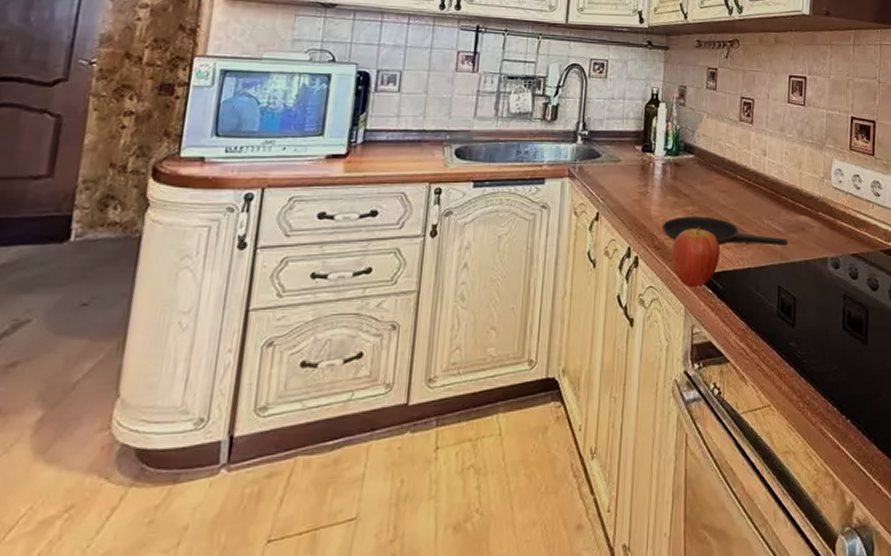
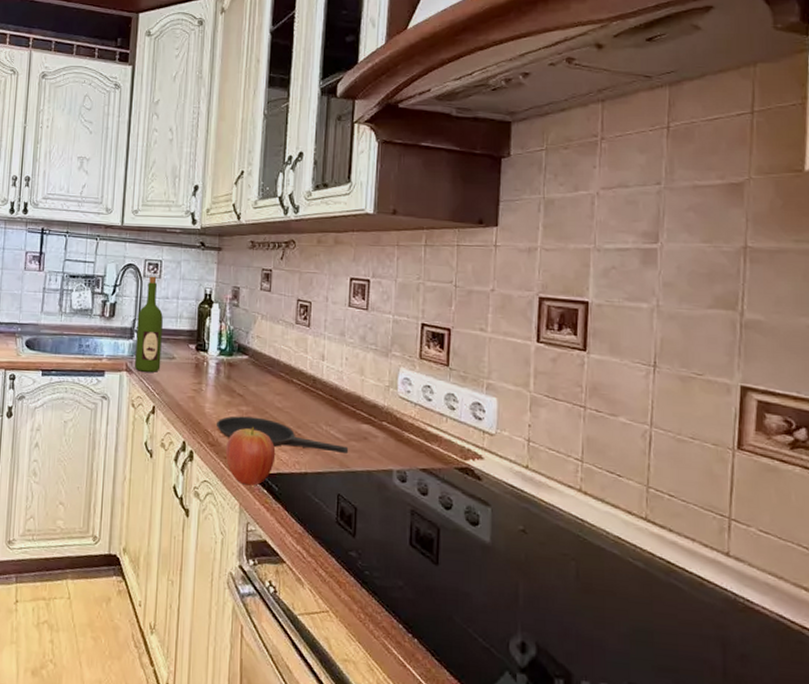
wine bottle: none [578,76,609,177] -> present [135,276,163,372]

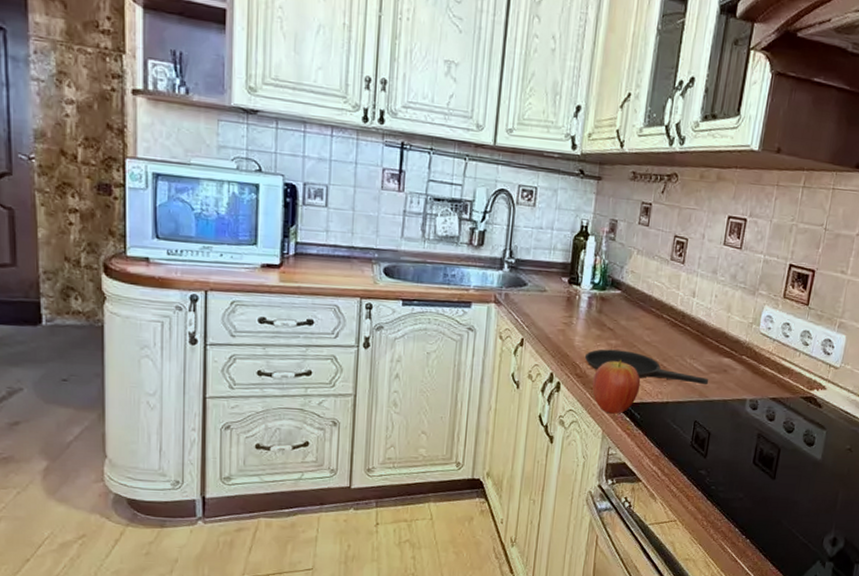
wine bottle: present [135,276,163,372] -> none [504,203,536,305]

